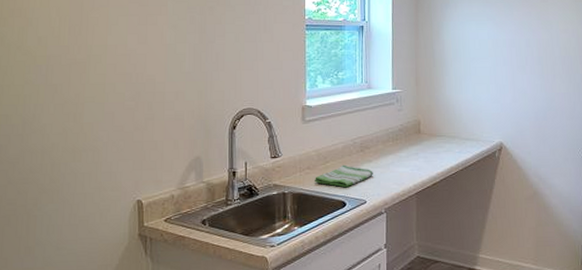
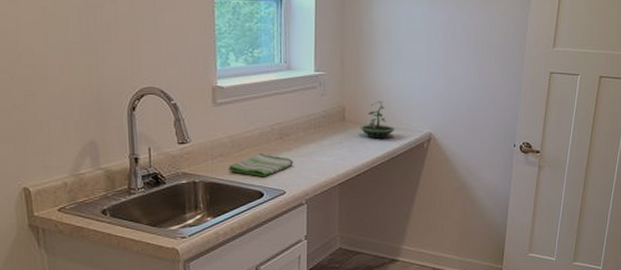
terrarium: none [434,114,467,149] -> present [360,100,395,139]

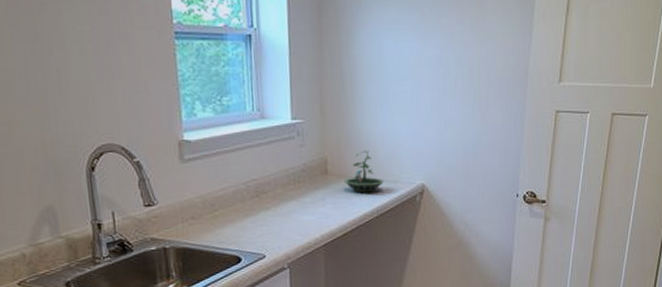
dish towel: present [229,153,293,177] -> none [201,213,272,241]

